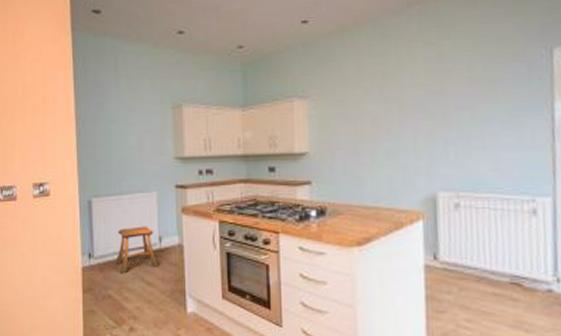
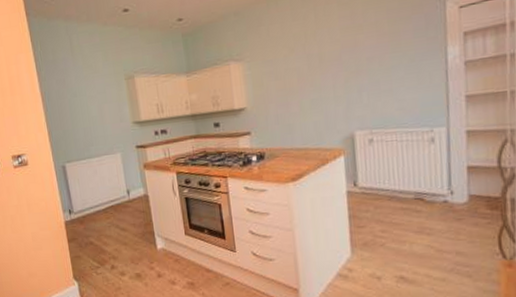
stool: present [115,226,160,274] -> none [91,182,131,224]

